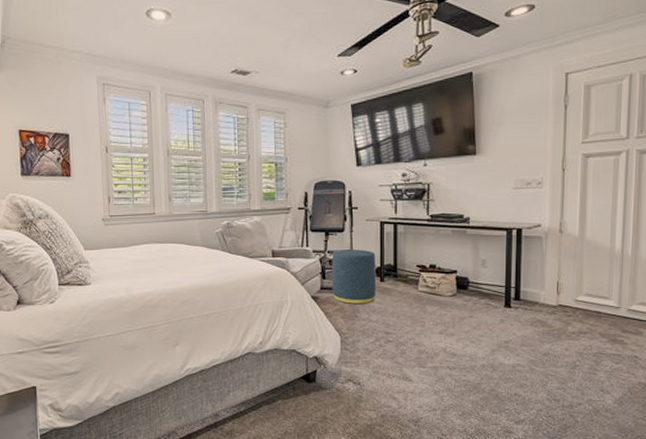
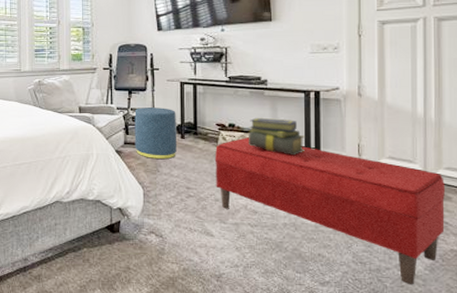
bench: none [415,278,637,419] -> present [215,137,445,285]
stack of books: none [449,257,505,295] -> present [249,117,305,154]

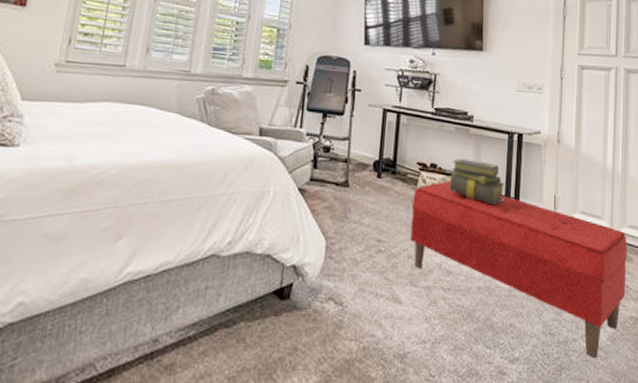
ottoman: present [134,108,177,160] -> none [322,135,375,204]

